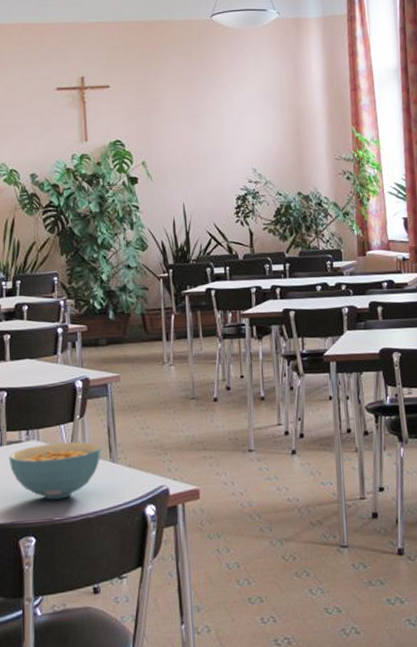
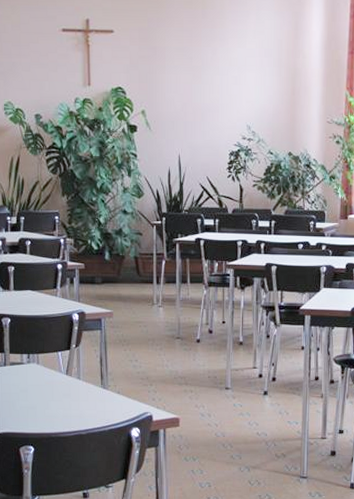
cereal bowl: present [8,441,102,500] -> none [11,367,94,416]

